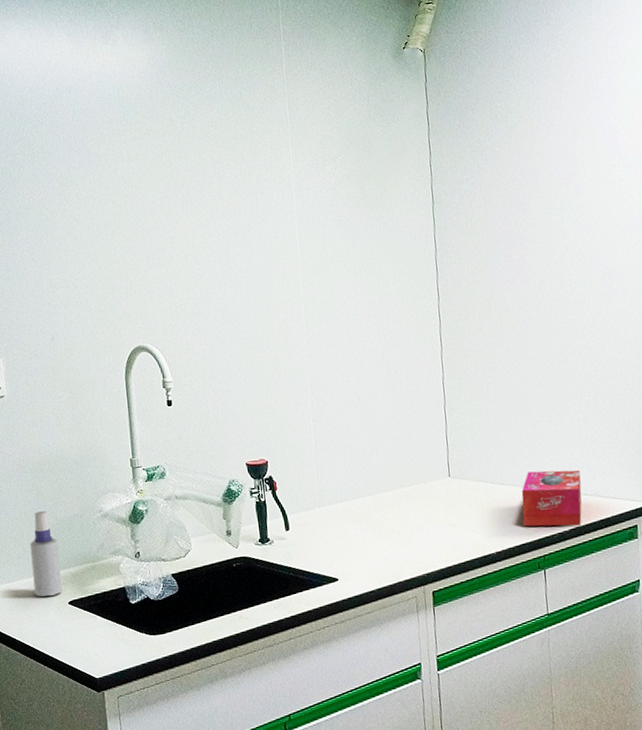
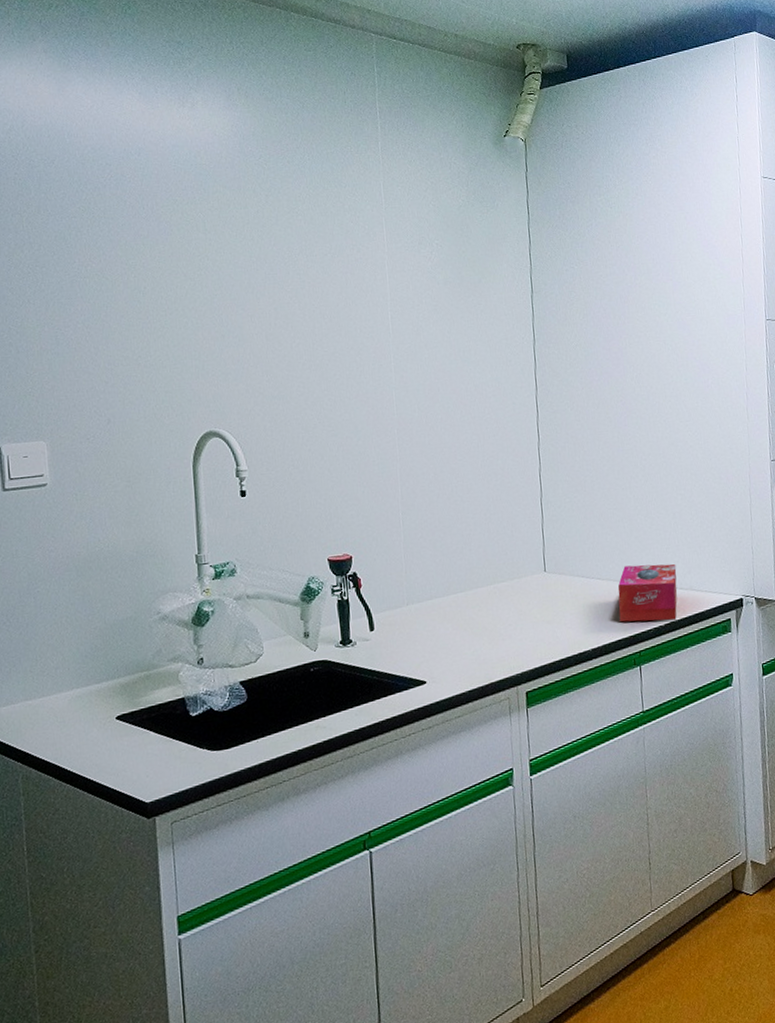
spray bottle: present [30,511,62,597] -> none [71,614,109,712]

